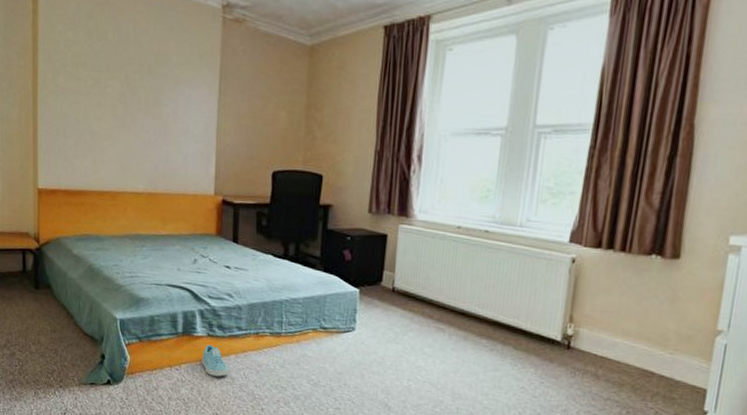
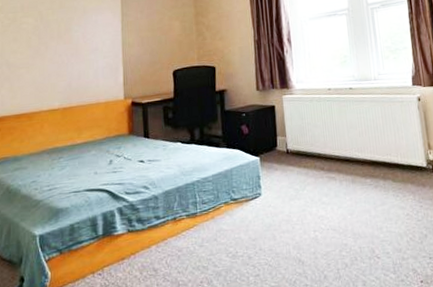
sneaker: present [201,344,228,377] -> none [123,240,151,273]

